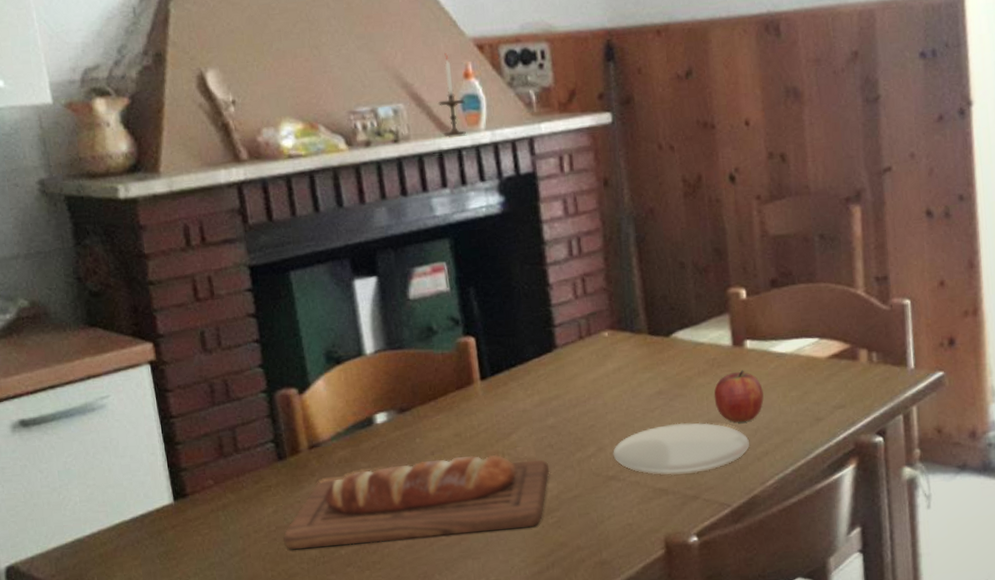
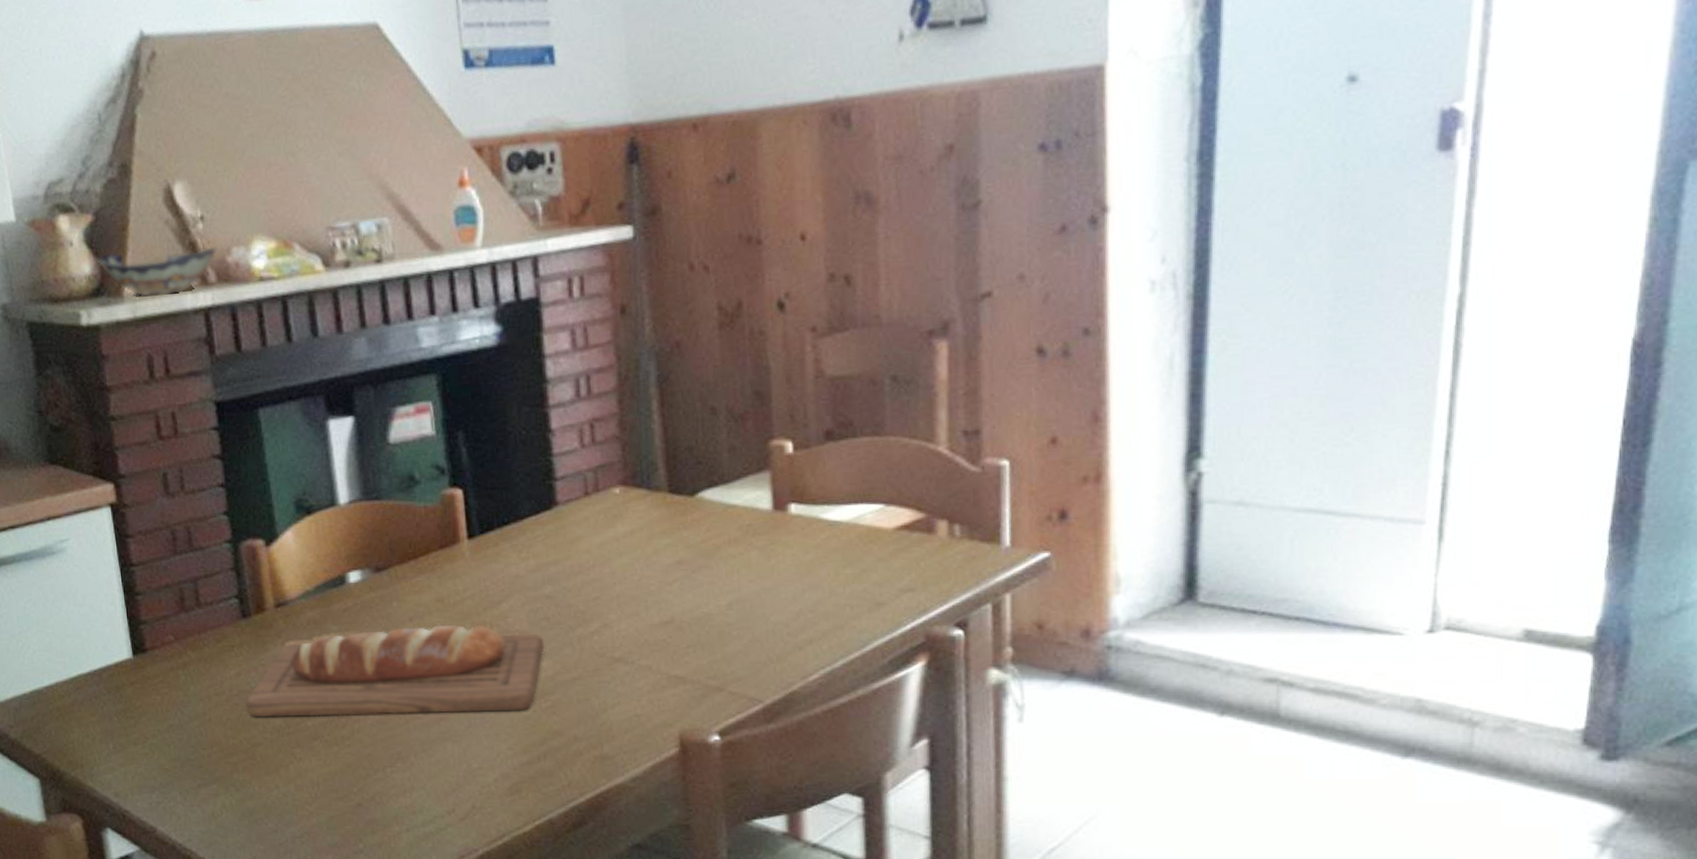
decorative bowl: none [133,127,249,173] -> present [96,246,218,297]
candlestick: present [438,53,466,137] -> none [428,158,459,256]
plate: present [613,422,749,476] -> none [620,599,789,662]
fruit: present [714,370,764,422] -> none [747,539,810,602]

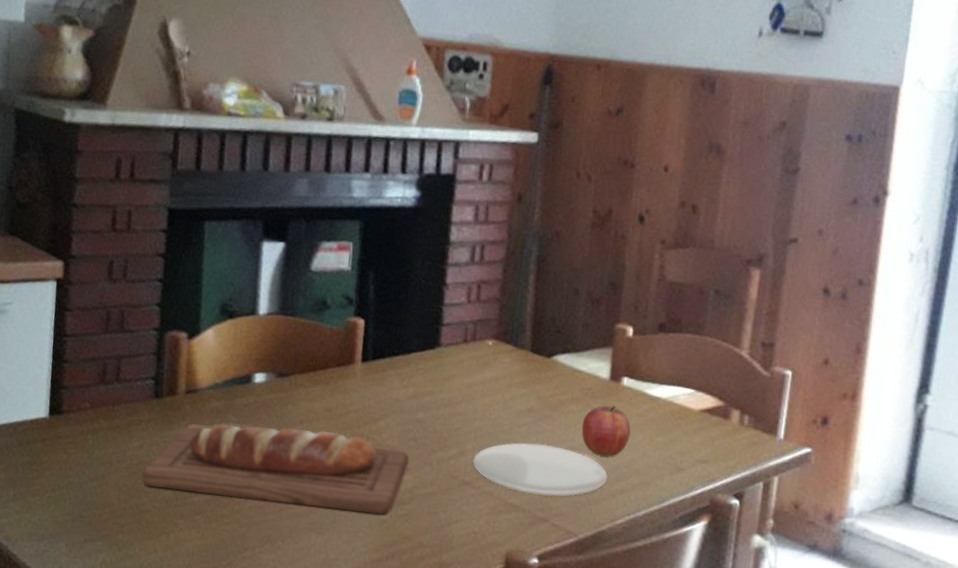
decorative bowl: present [96,246,218,297] -> none [89,65,197,112]
plate: none [620,599,789,662] -> present [473,442,608,498]
fruit: none [747,539,810,602] -> present [581,405,631,457]

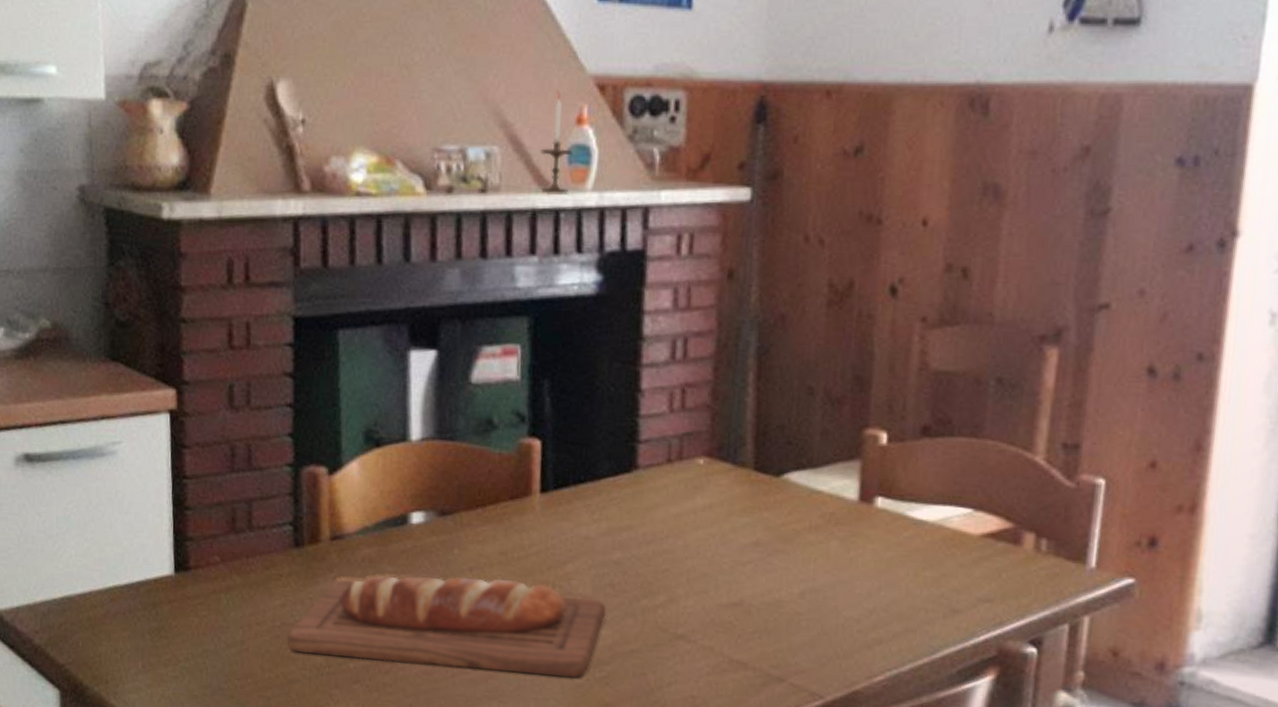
candlestick: none [376,47,403,127] -> present [540,91,573,194]
plate: present [473,442,608,498] -> none [686,584,860,651]
fruit: present [581,405,631,457] -> none [824,533,889,598]

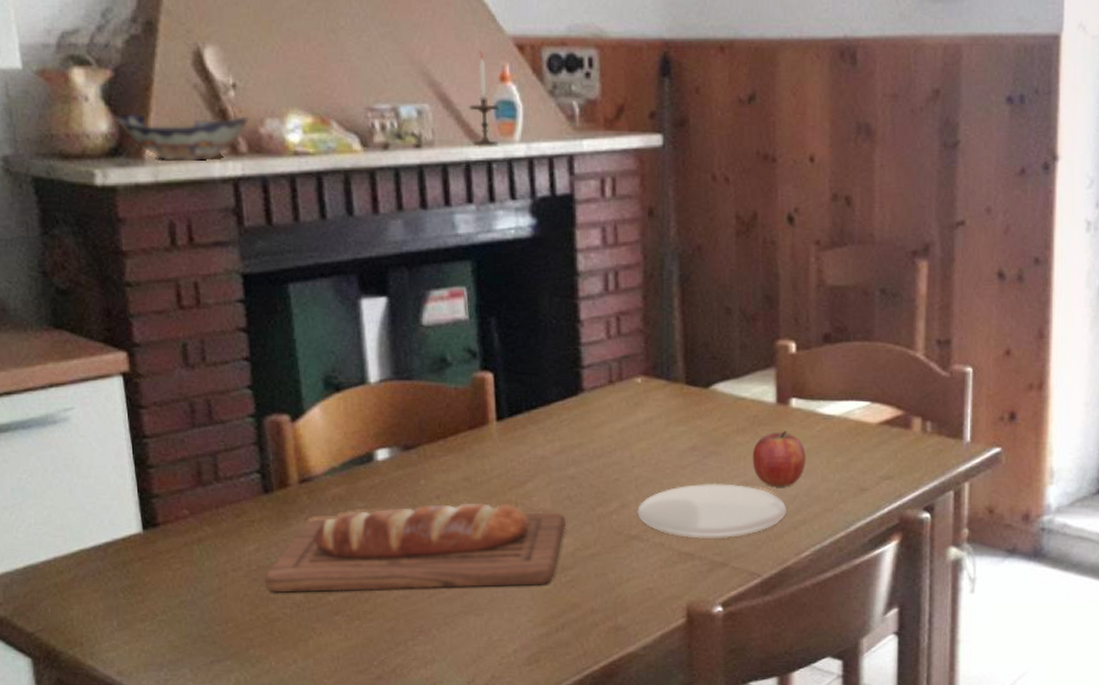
decorative bowl: none [186,146,316,198] -> present [115,113,250,161]
plate: none [686,584,860,651] -> present [637,483,786,540]
fruit: none [824,533,889,598] -> present [752,430,806,486]

